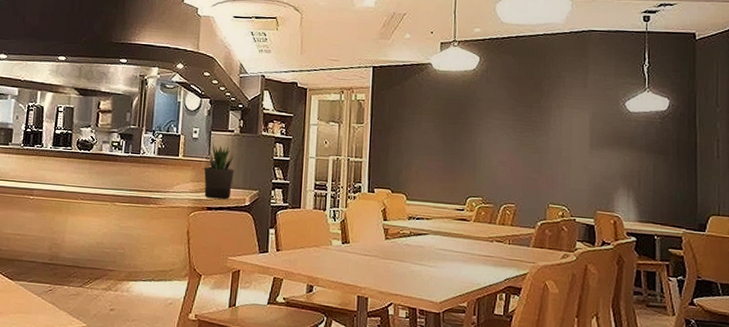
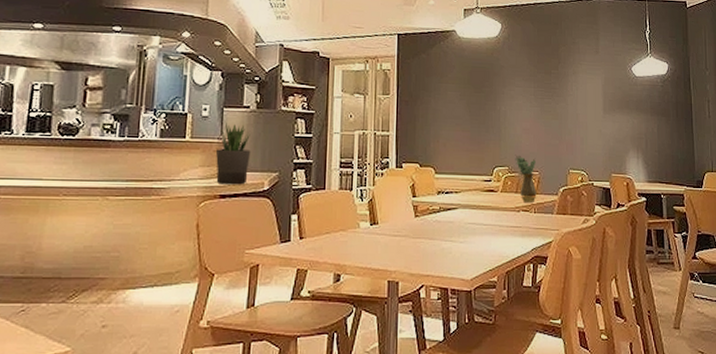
vase: none [489,186,512,234] -> present [515,155,537,203]

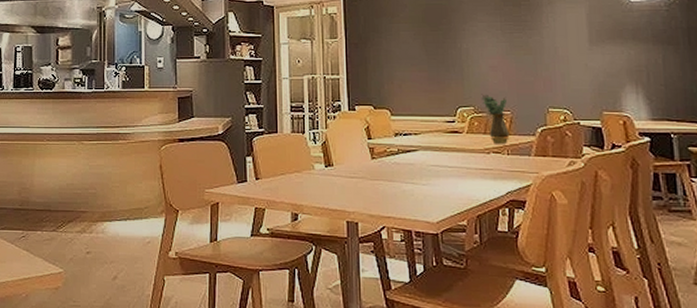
planter: present [215,120,251,185] -> none [172,70,204,130]

